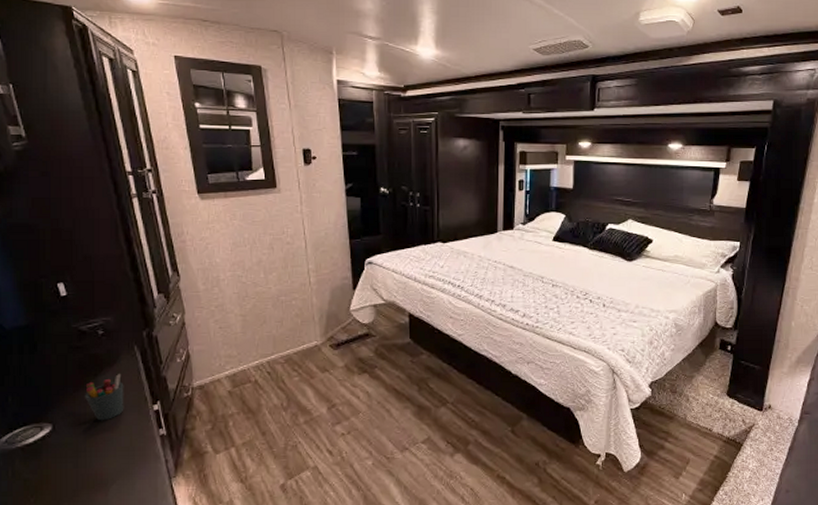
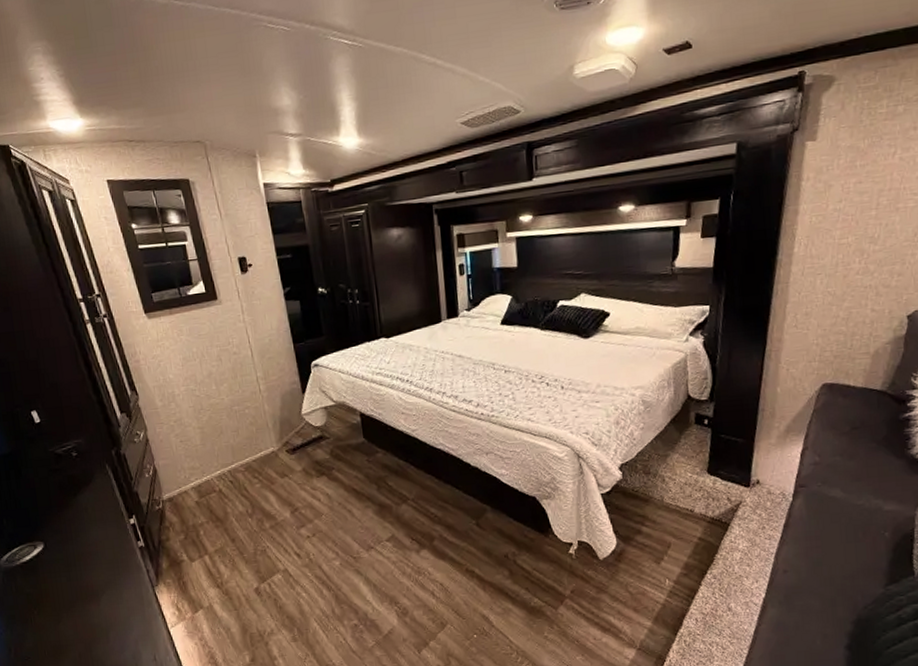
pen holder: present [85,374,124,421] -> none [67,492,104,537]

